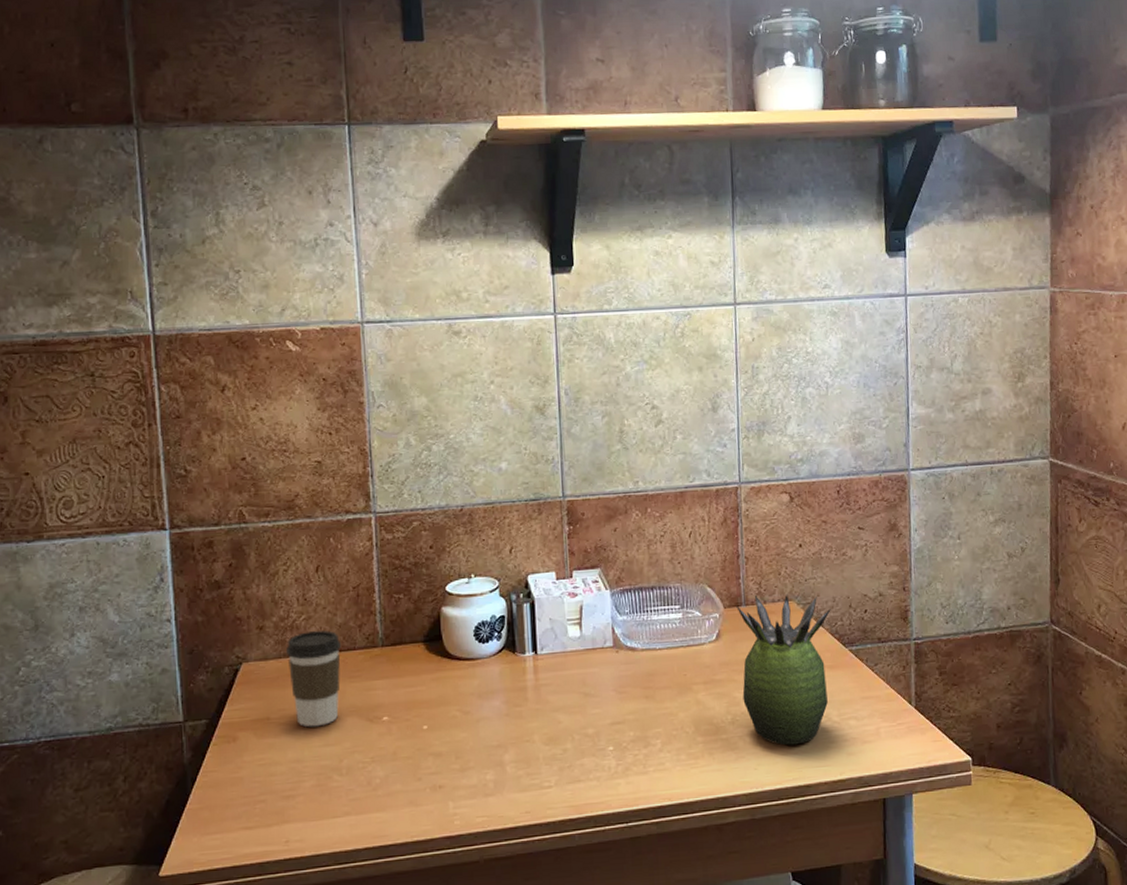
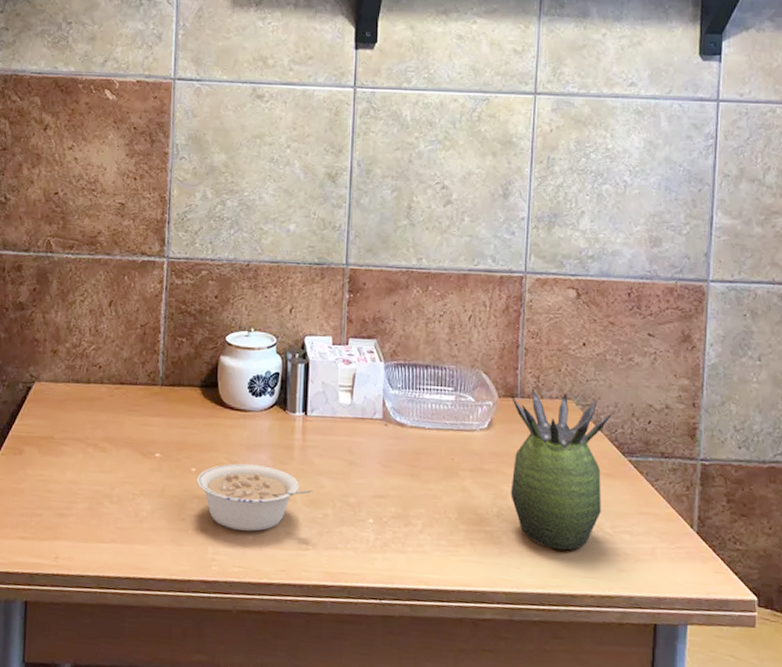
coffee cup: present [285,630,342,727] -> none [74,361,125,453]
legume: none [429,711,550,781] -> present [196,463,313,532]

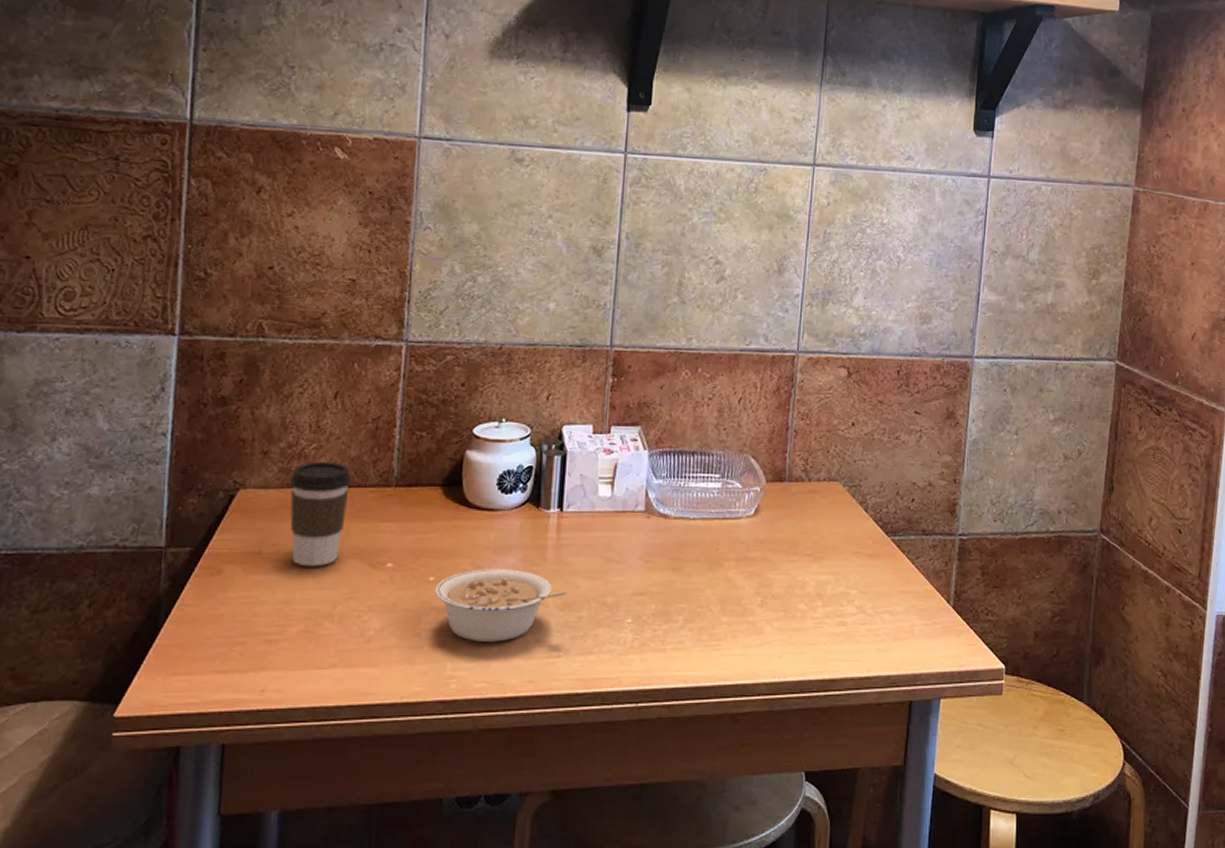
coffee cup: none [74,361,125,453] -> present [289,462,352,567]
succulent plant: present [510,388,612,550] -> none [775,471,877,635]

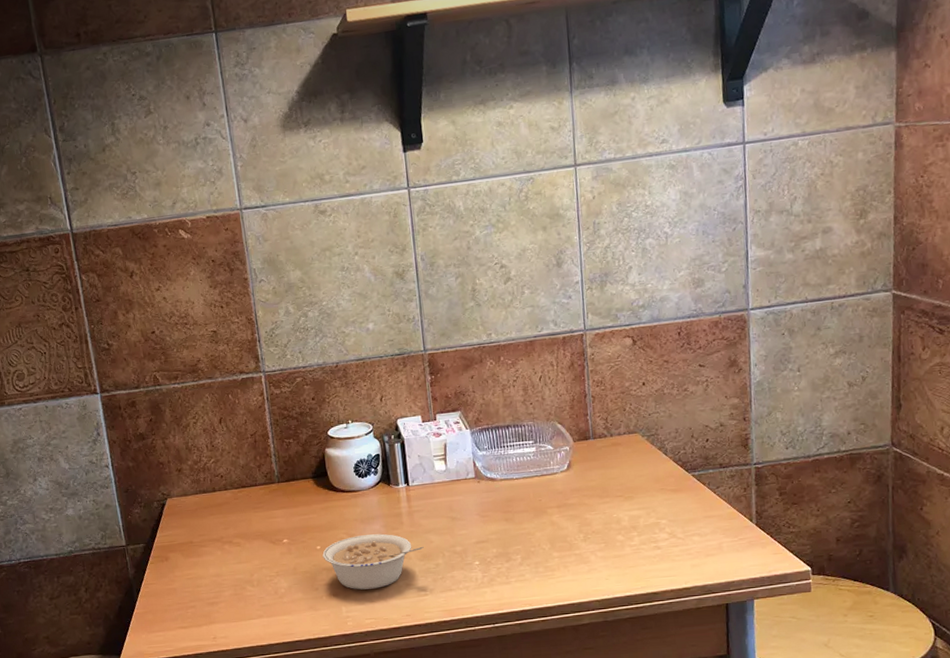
coffee cup: present [289,462,352,567] -> none [200,471,247,549]

